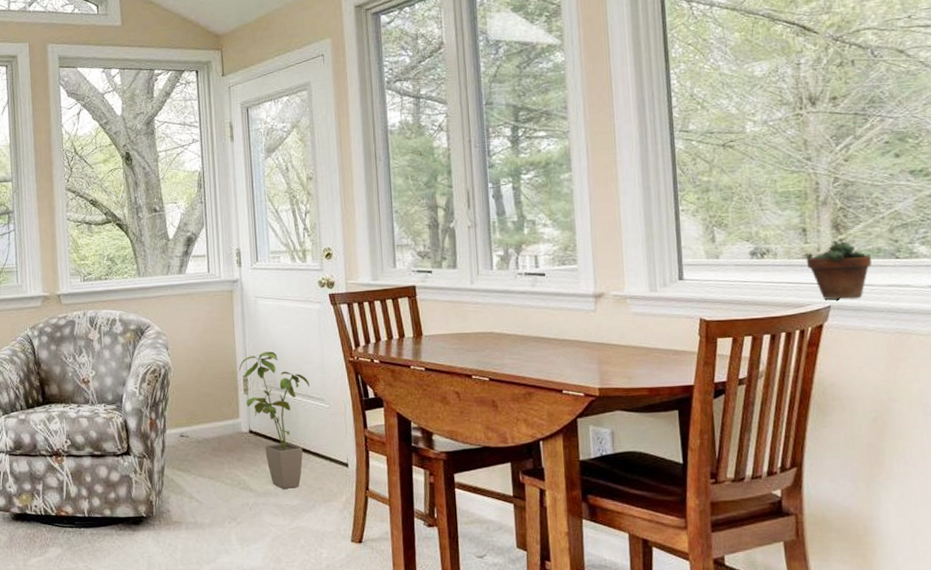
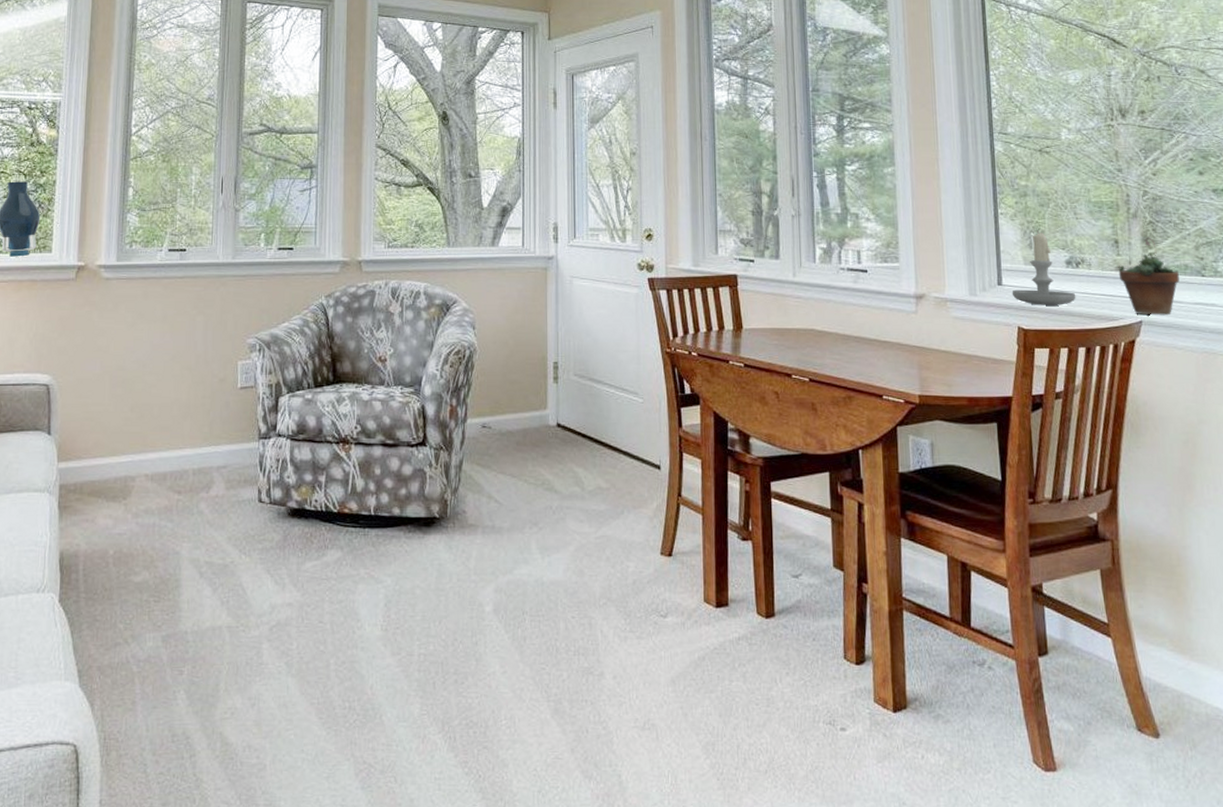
house plant: present [238,351,310,490] -> none [549,337,623,493]
candle: none [693,224,761,297] -> present [1012,230,1076,305]

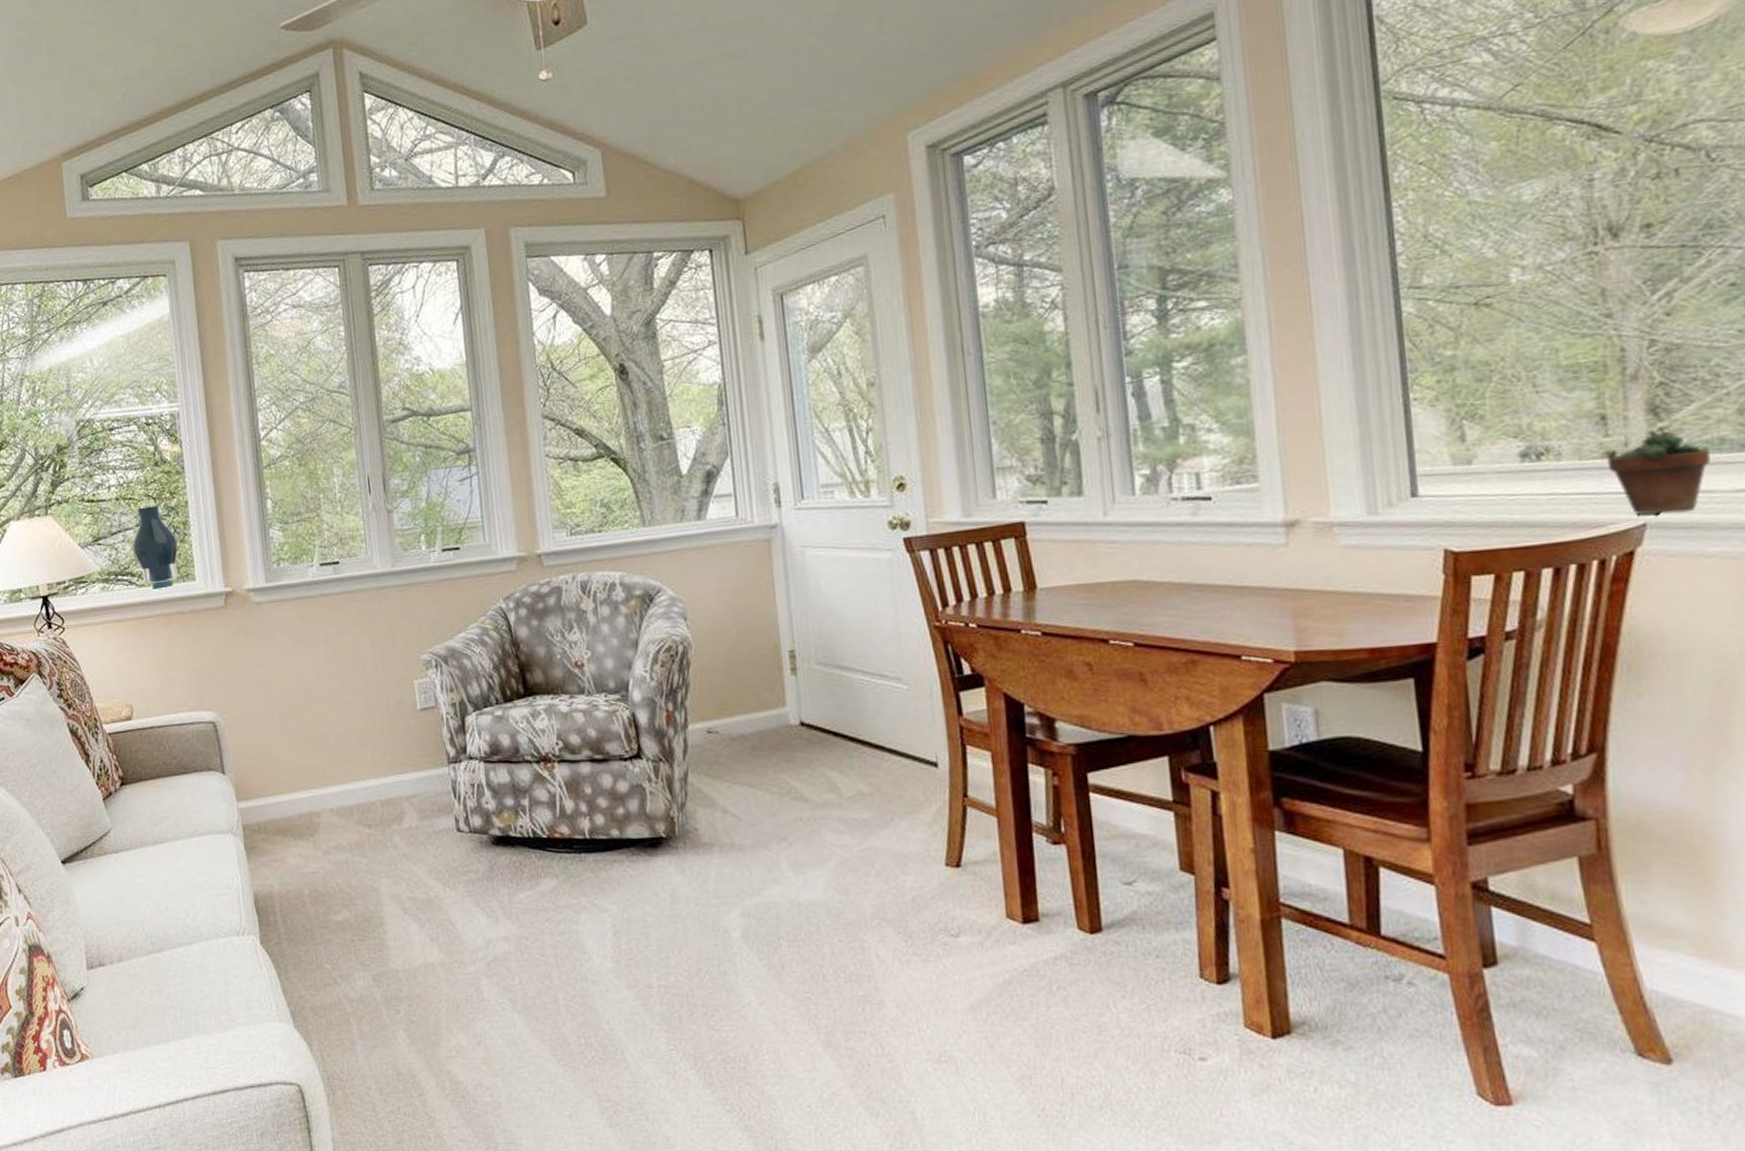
candle: present [1012,230,1076,305] -> none [1433,415,1537,518]

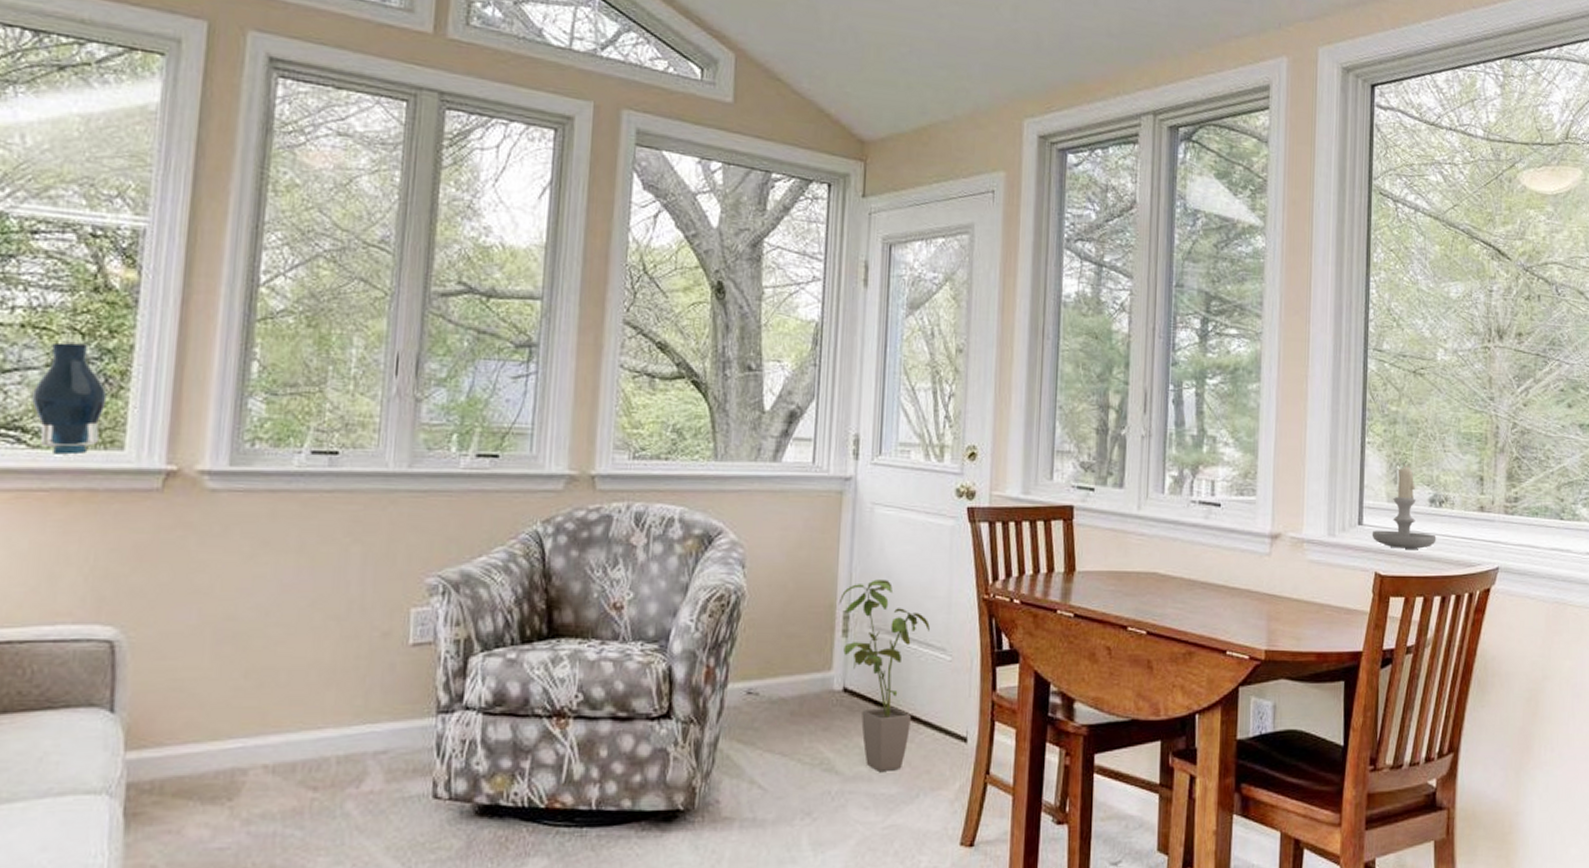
house plant: none [782,617,881,799] -> present [838,579,930,773]
candle: none [1433,415,1537,518] -> present [1372,463,1437,549]
succulent plant: present [1606,404,1710,515] -> none [1480,474,1539,562]

